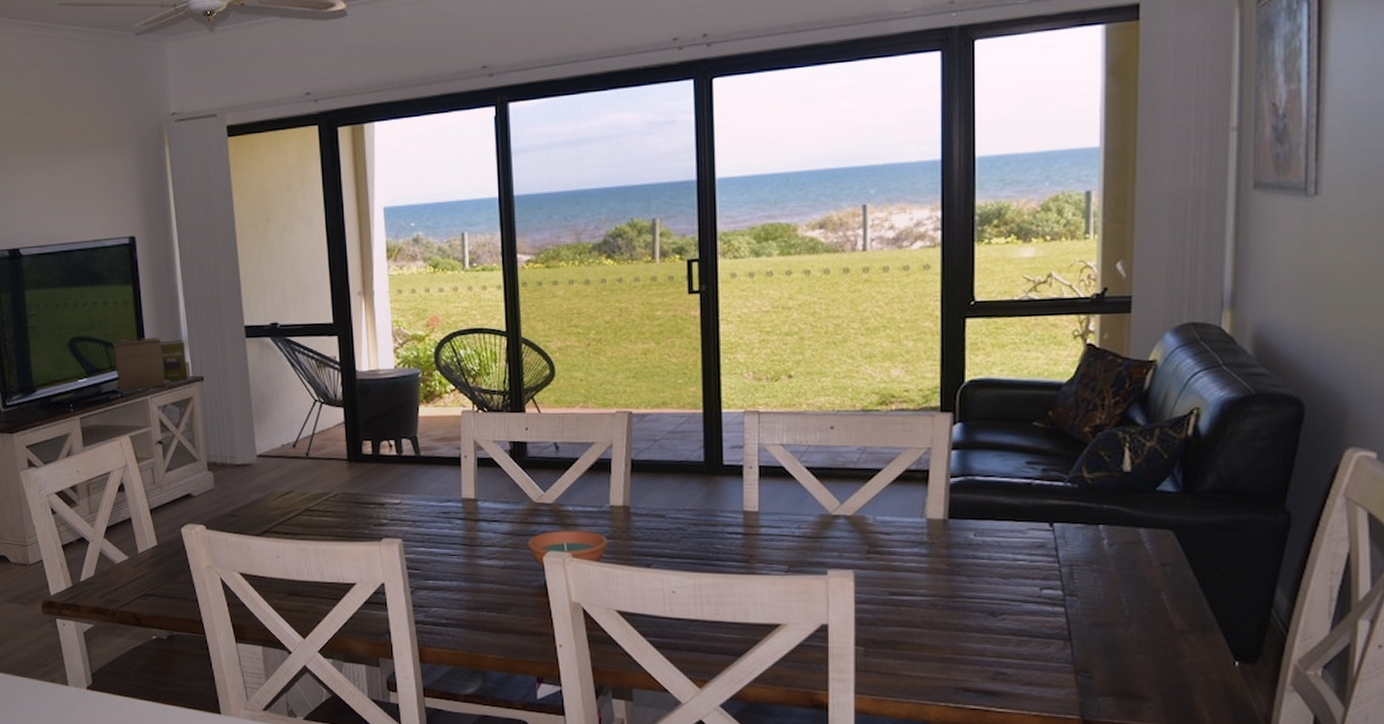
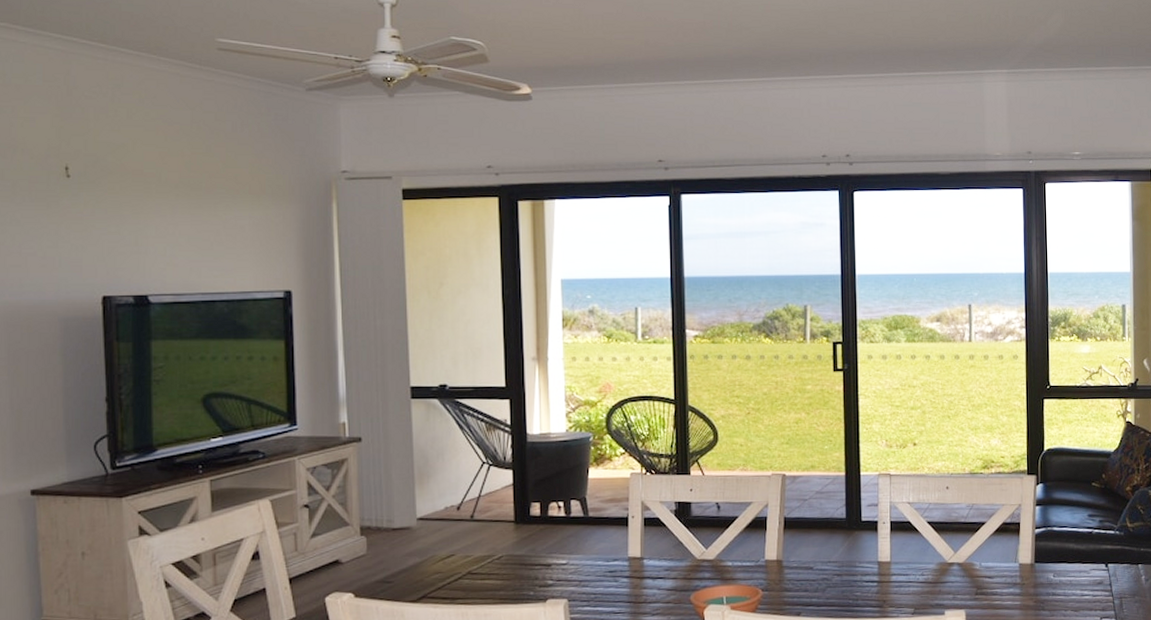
decorative box: present [112,337,166,393] -> none [256,395,317,453]
books: present [160,339,189,382] -> none [313,399,344,442]

